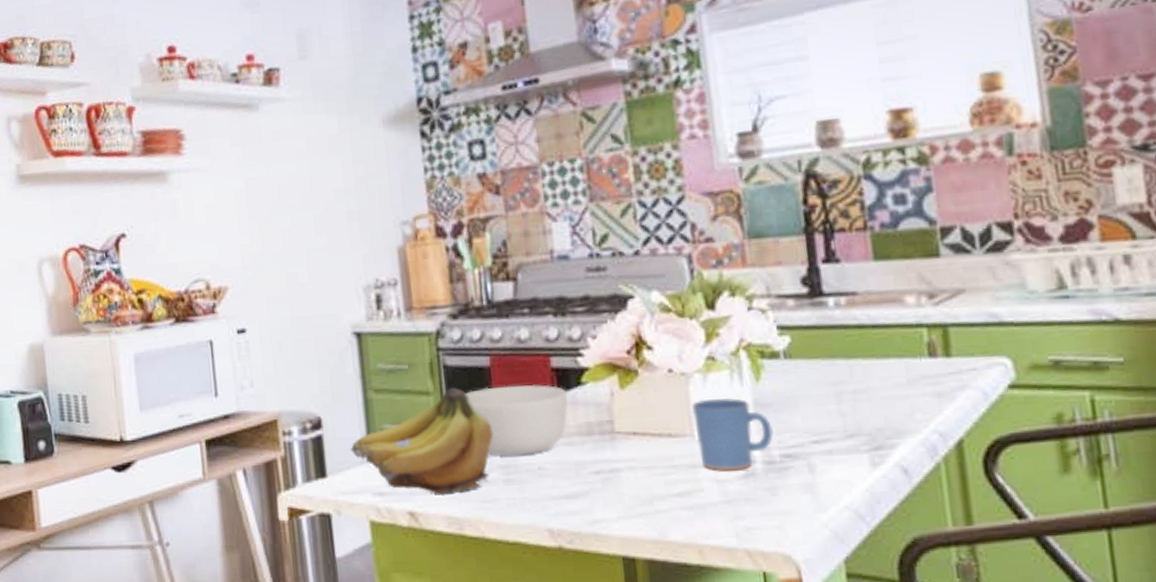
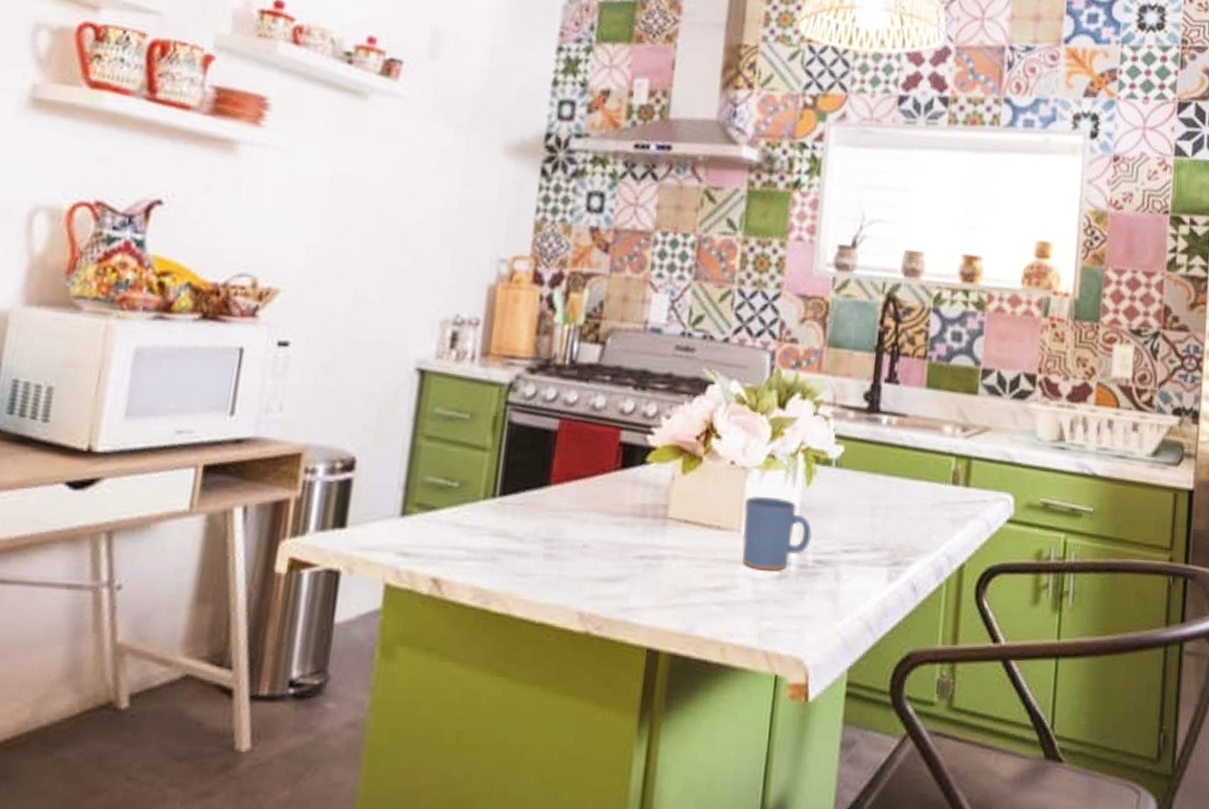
fruit: present [349,388,494,494] -> none [381,447,545,563]
bowl: present [465,385,568,457] -> none [524,452,630,530]

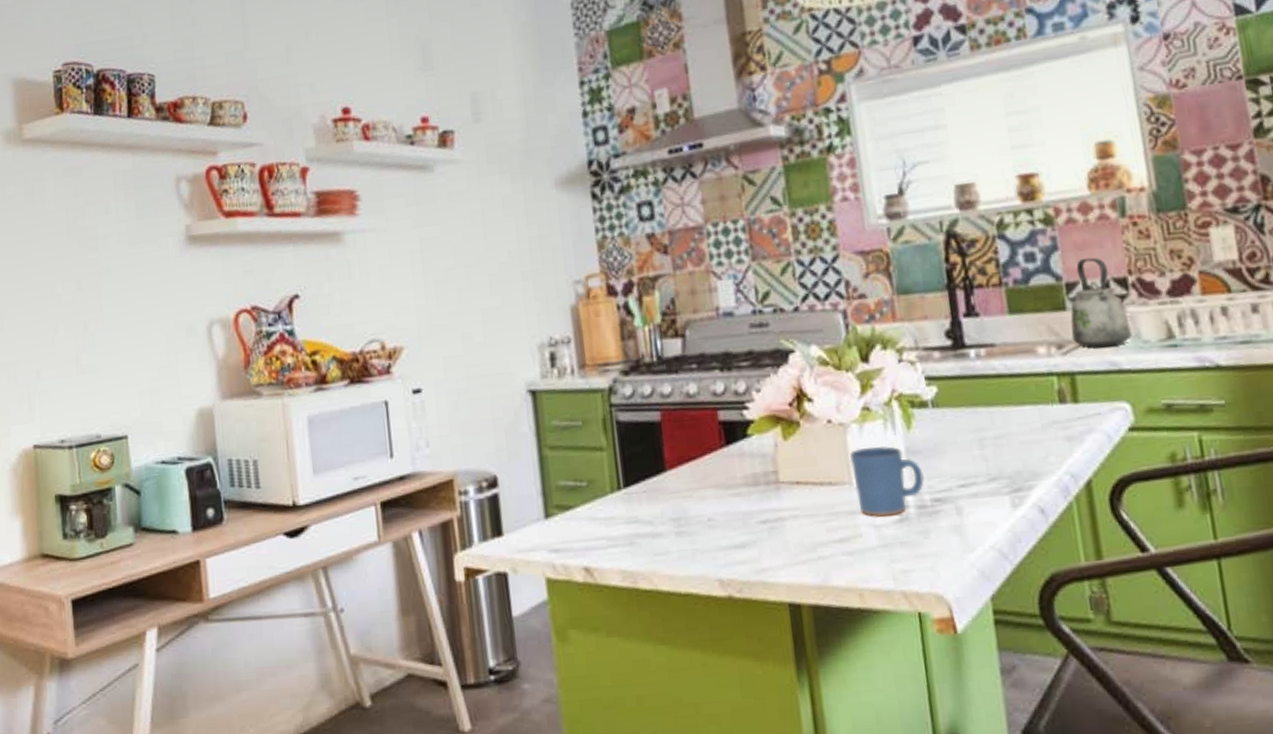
kettle: none [977,348,1030,438] -> present [1070,257,1132,348]

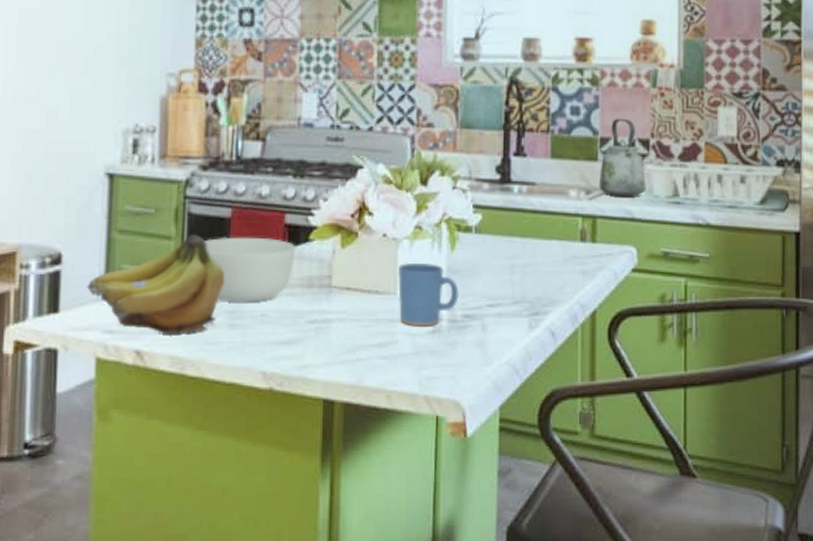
fruit: none [525,443,665,549] -> present [86,235,225,334]
bowl: none [637,438,735,509] -> present [204,237,296,302]

